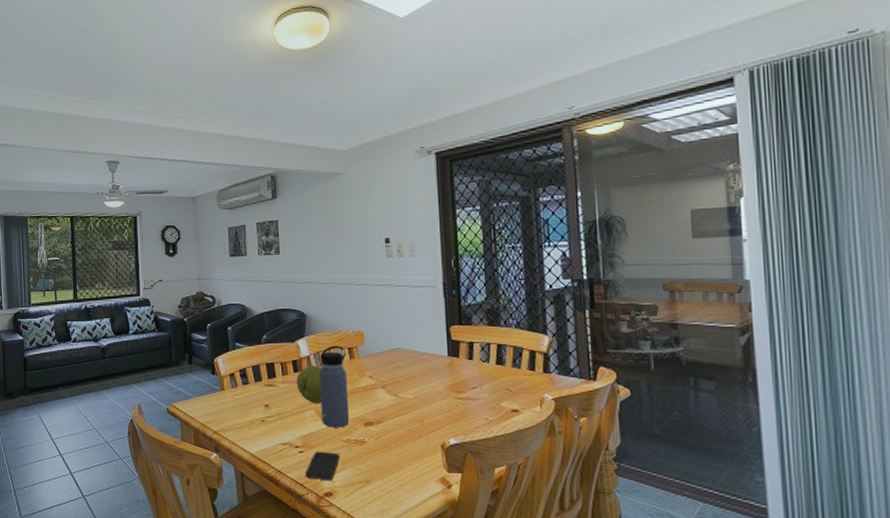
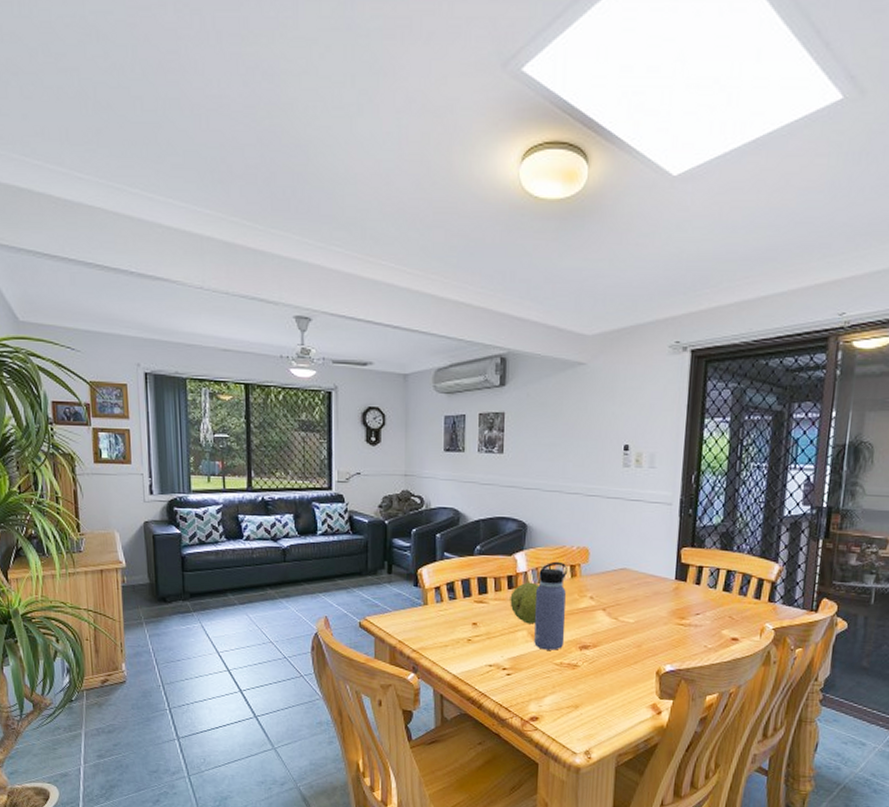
smartphone: present [304,451,340,481] -> none [510,674,550,705]

